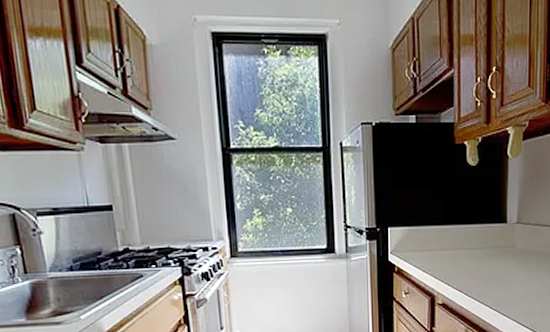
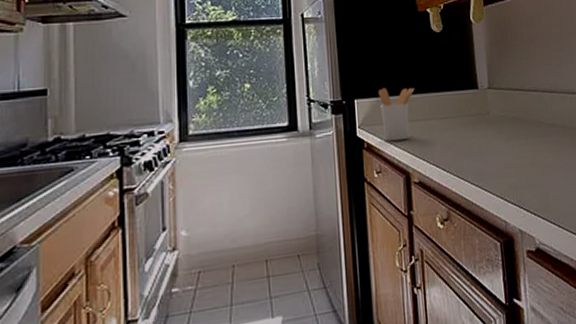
utensil holder: none [411,218,446,267] -> present [378,87,415,142]

